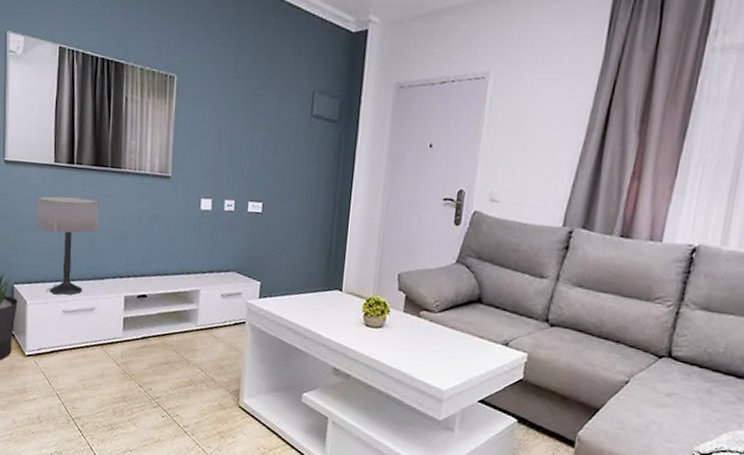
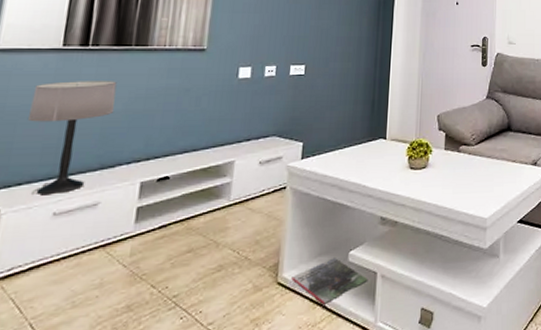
magazine: none [251,395,320,435] -> present [291,258,368,305]

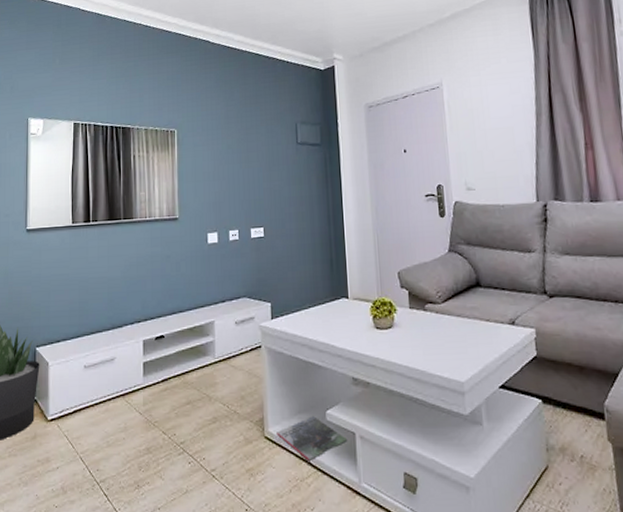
table lamp: present [27,81,117,196] -> none [56,251,116,351]

